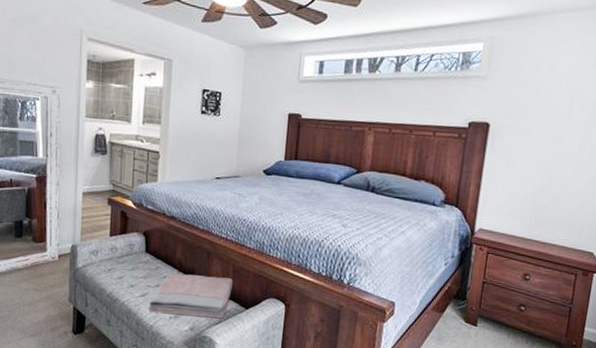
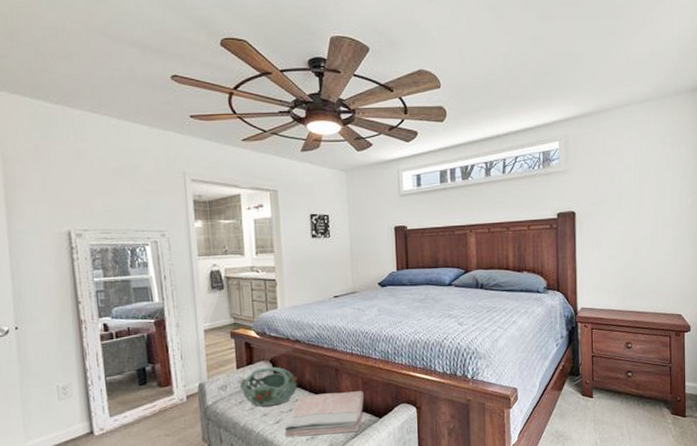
decorative basket: none [111,238,169,279] -> present [240,366,299,407]

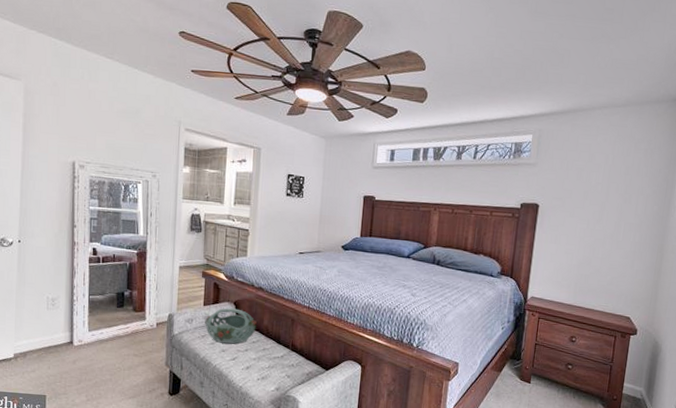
towel: present [284,391,365,438] -> none [238,339,316,380]

